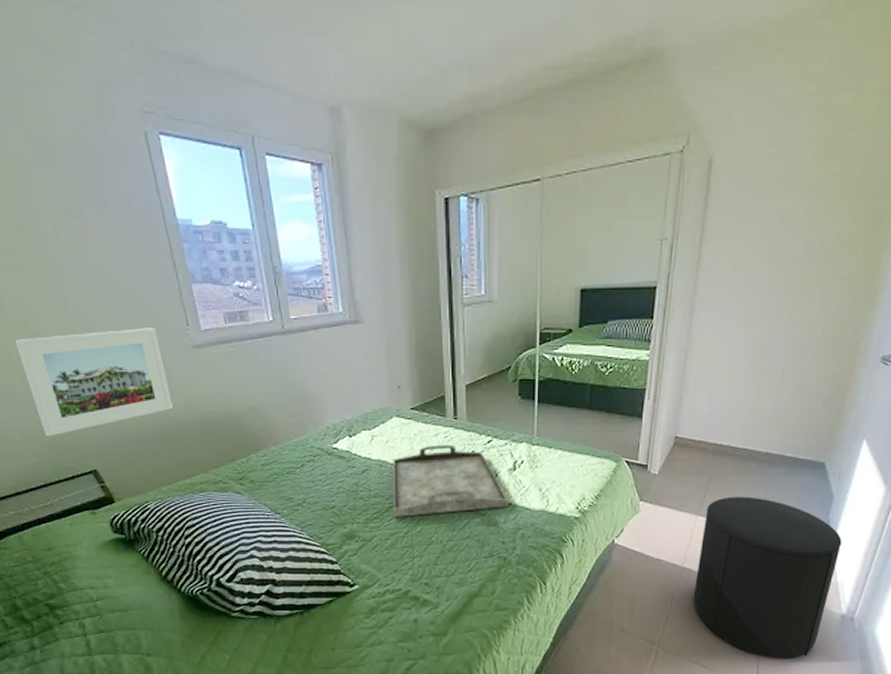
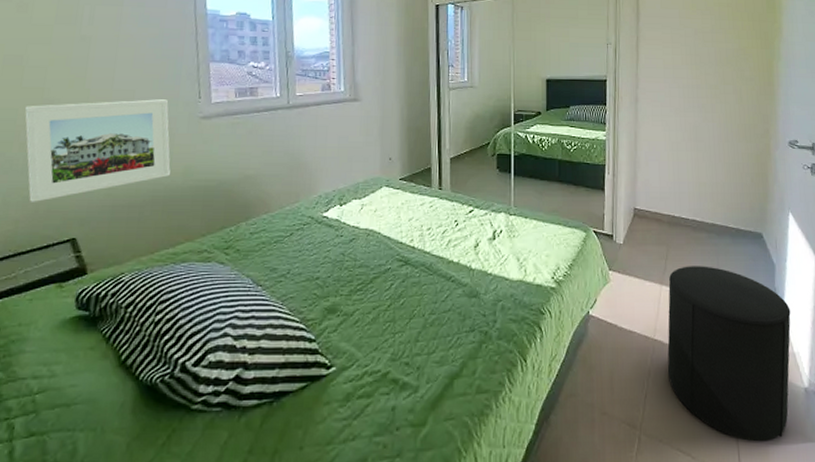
serving tray: present [392,444,508,517] -> none [377,214,489,288]

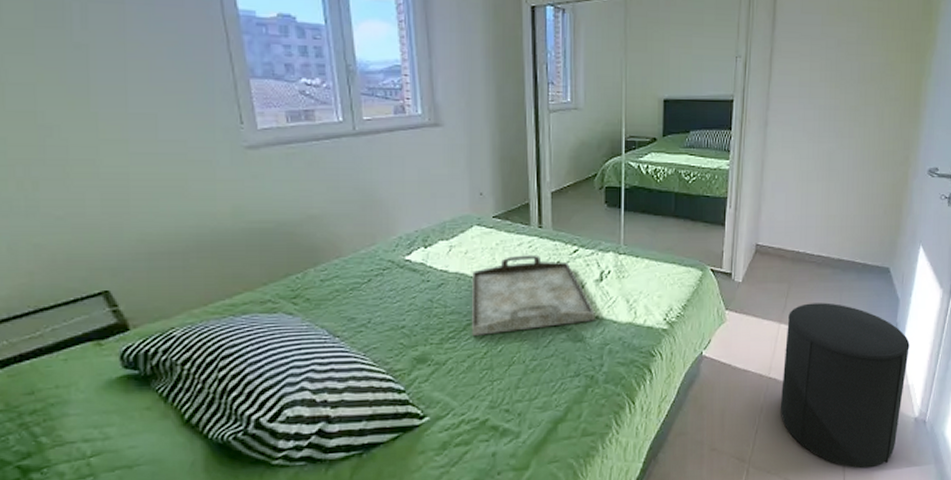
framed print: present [24,99,171,202] -> none [14,125,217,250]
serving tray: none [377,214,489,288] -> present [471,255,595,336]

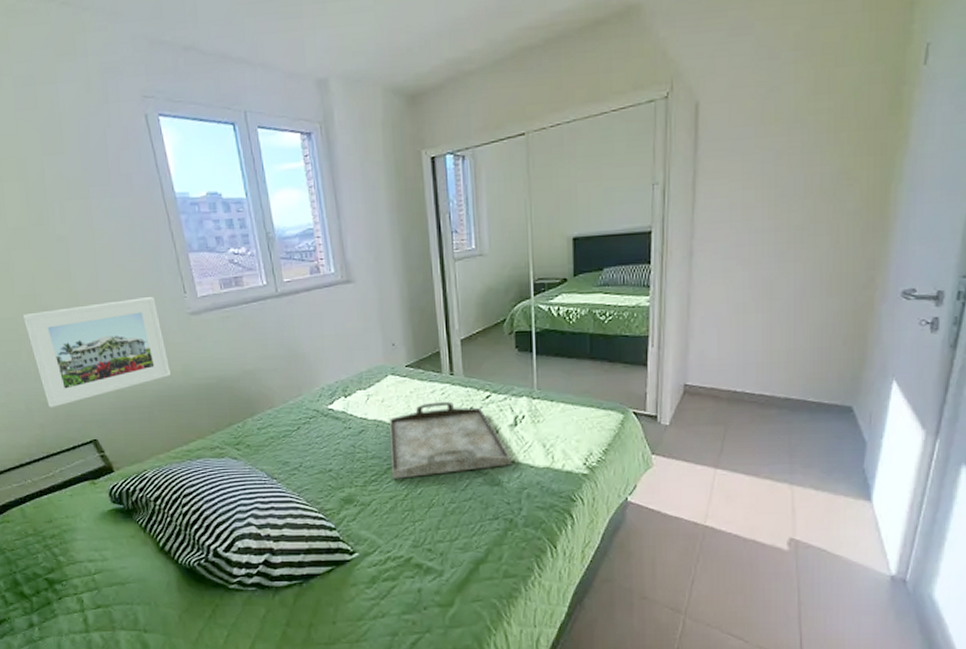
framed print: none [14,125,217,250] -> present [22,297,172,407]
stool: present [780,302,910,469] -> none [719,446,882,629]

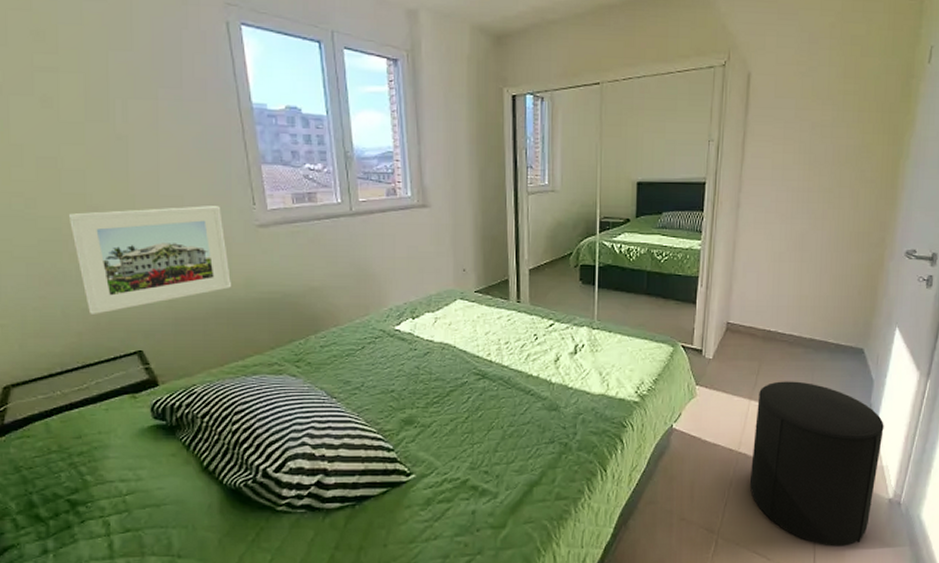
serving tray: present [389,401,511,479] -> none [453,327,569,401]
stool: none [719,446,882,629] -> present [749,381,884,547]

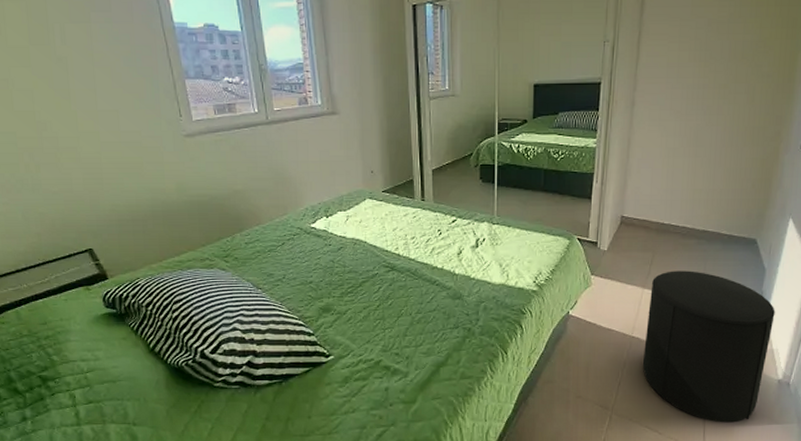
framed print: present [68,206,232,314] -> none [21,119,166,218]

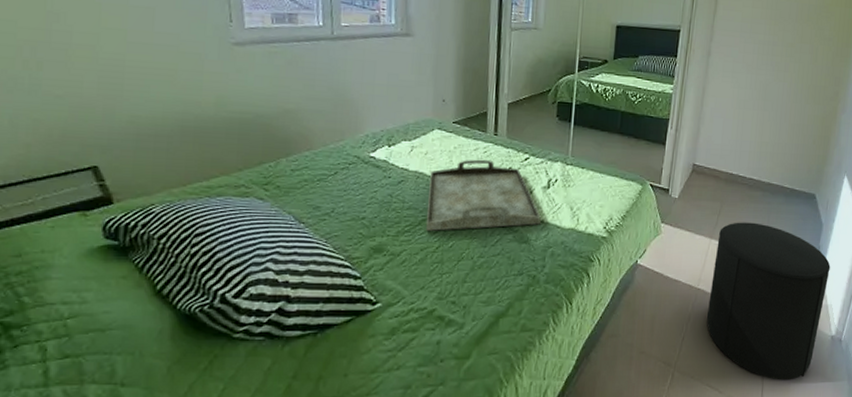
serving tray: none [365,224,472,291] -> present [425,159,541,231]

